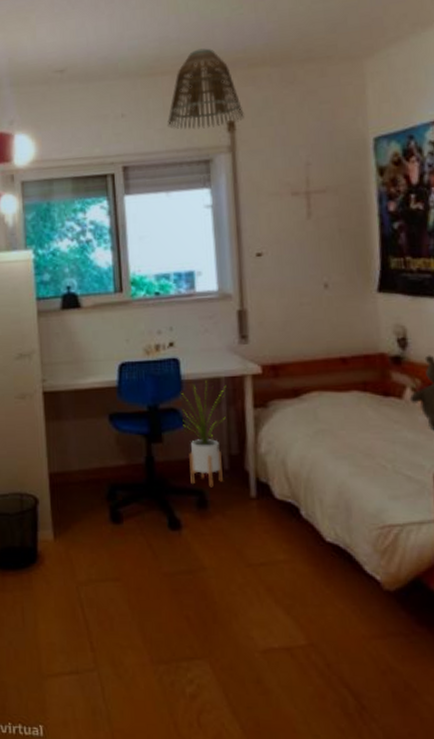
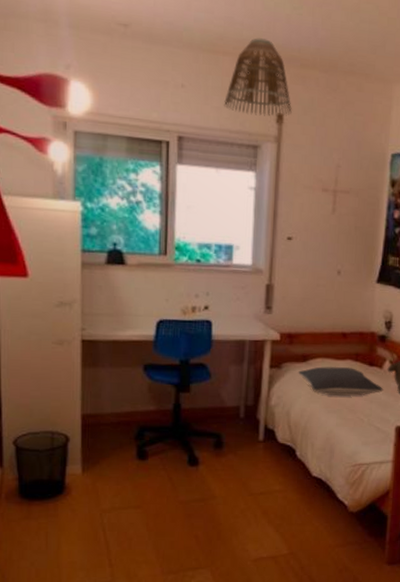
house plant: present [179,380,227,487] -> none [209,342,250,432]
pillow: none [290,399,408,437] -> present [298,366,383,396]

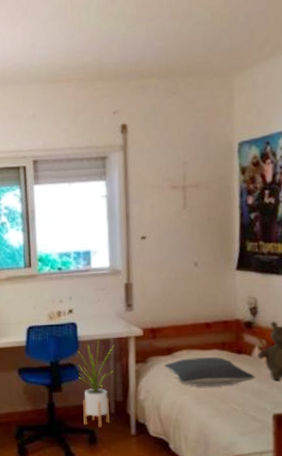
house plant: none [209,342,250,432] -> present [76,341,114,427]
lamp shade: present [223,38,292,117] -> none [70,60,135,130]

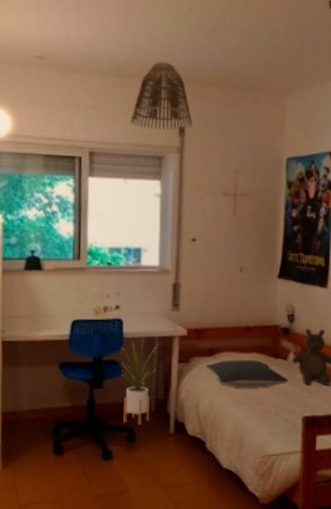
lamp shade: none [70,60,135,130] -> present [130,62,193,130]

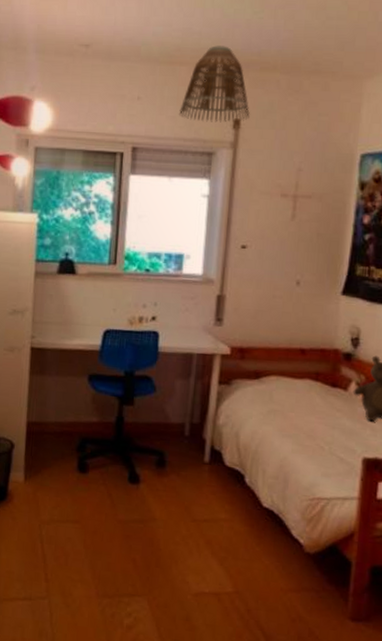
house plant: present [120,338,159,426] -> none [154,354,197,450]
pillow: present [206,359,289,388] -> none [249,385,348,421]

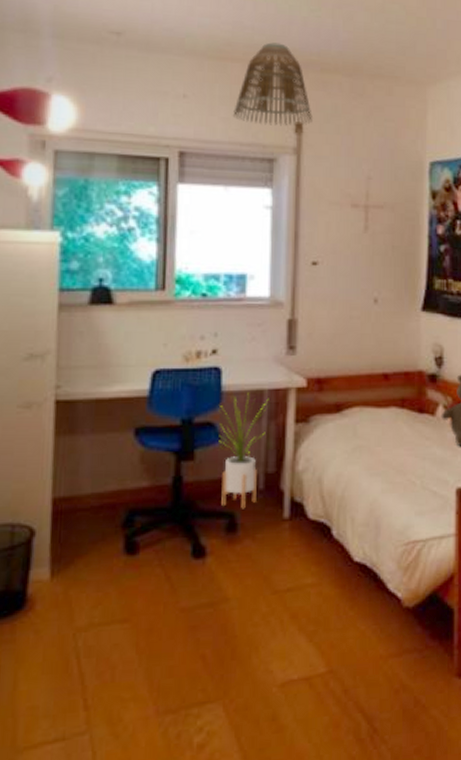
house plant: none [154,354,197,450] -> present [218,392,269,509]

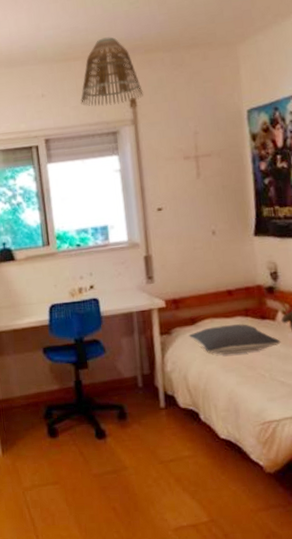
house plant: present [218,392,269,509] -> none [100,315,138,402]
pillow: none [331,415,438,453] -> present [189,323,281,355]

